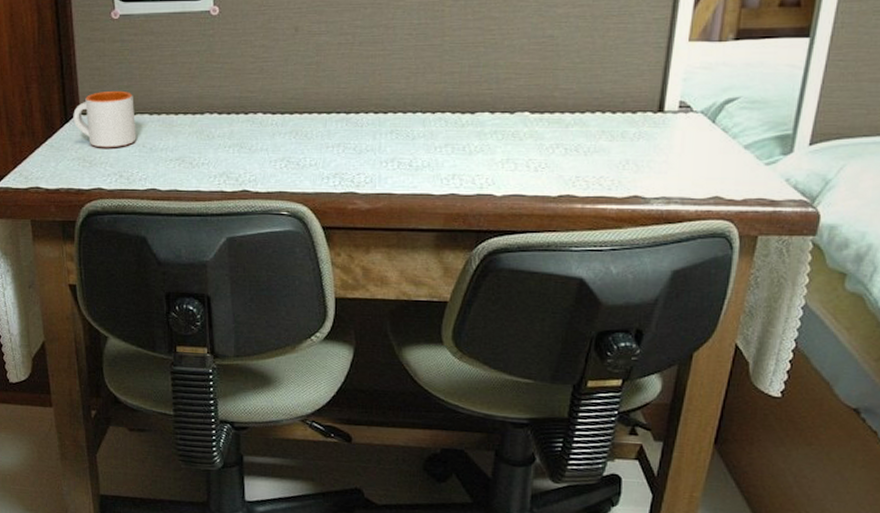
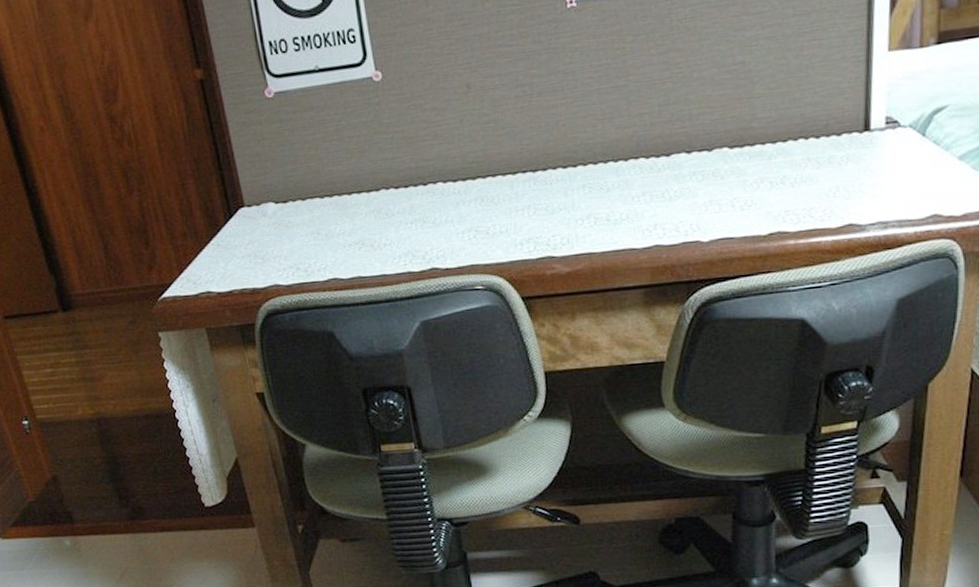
mug: present [73,90,136,148] -> none [237,175,310,241]

